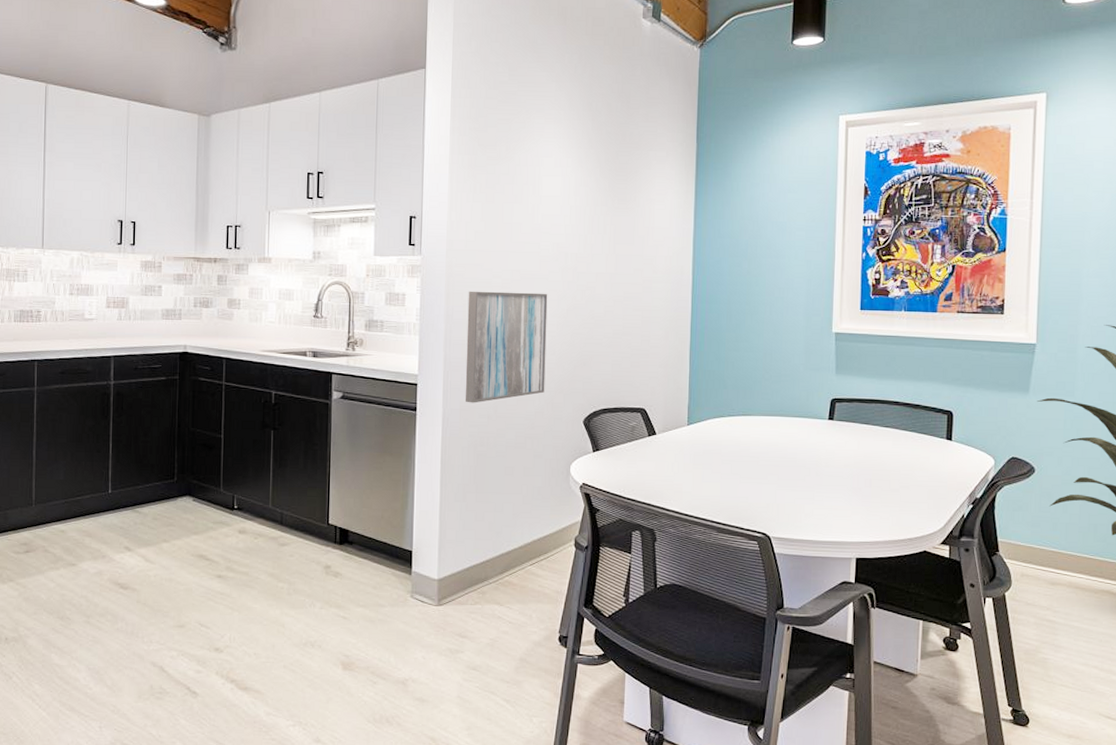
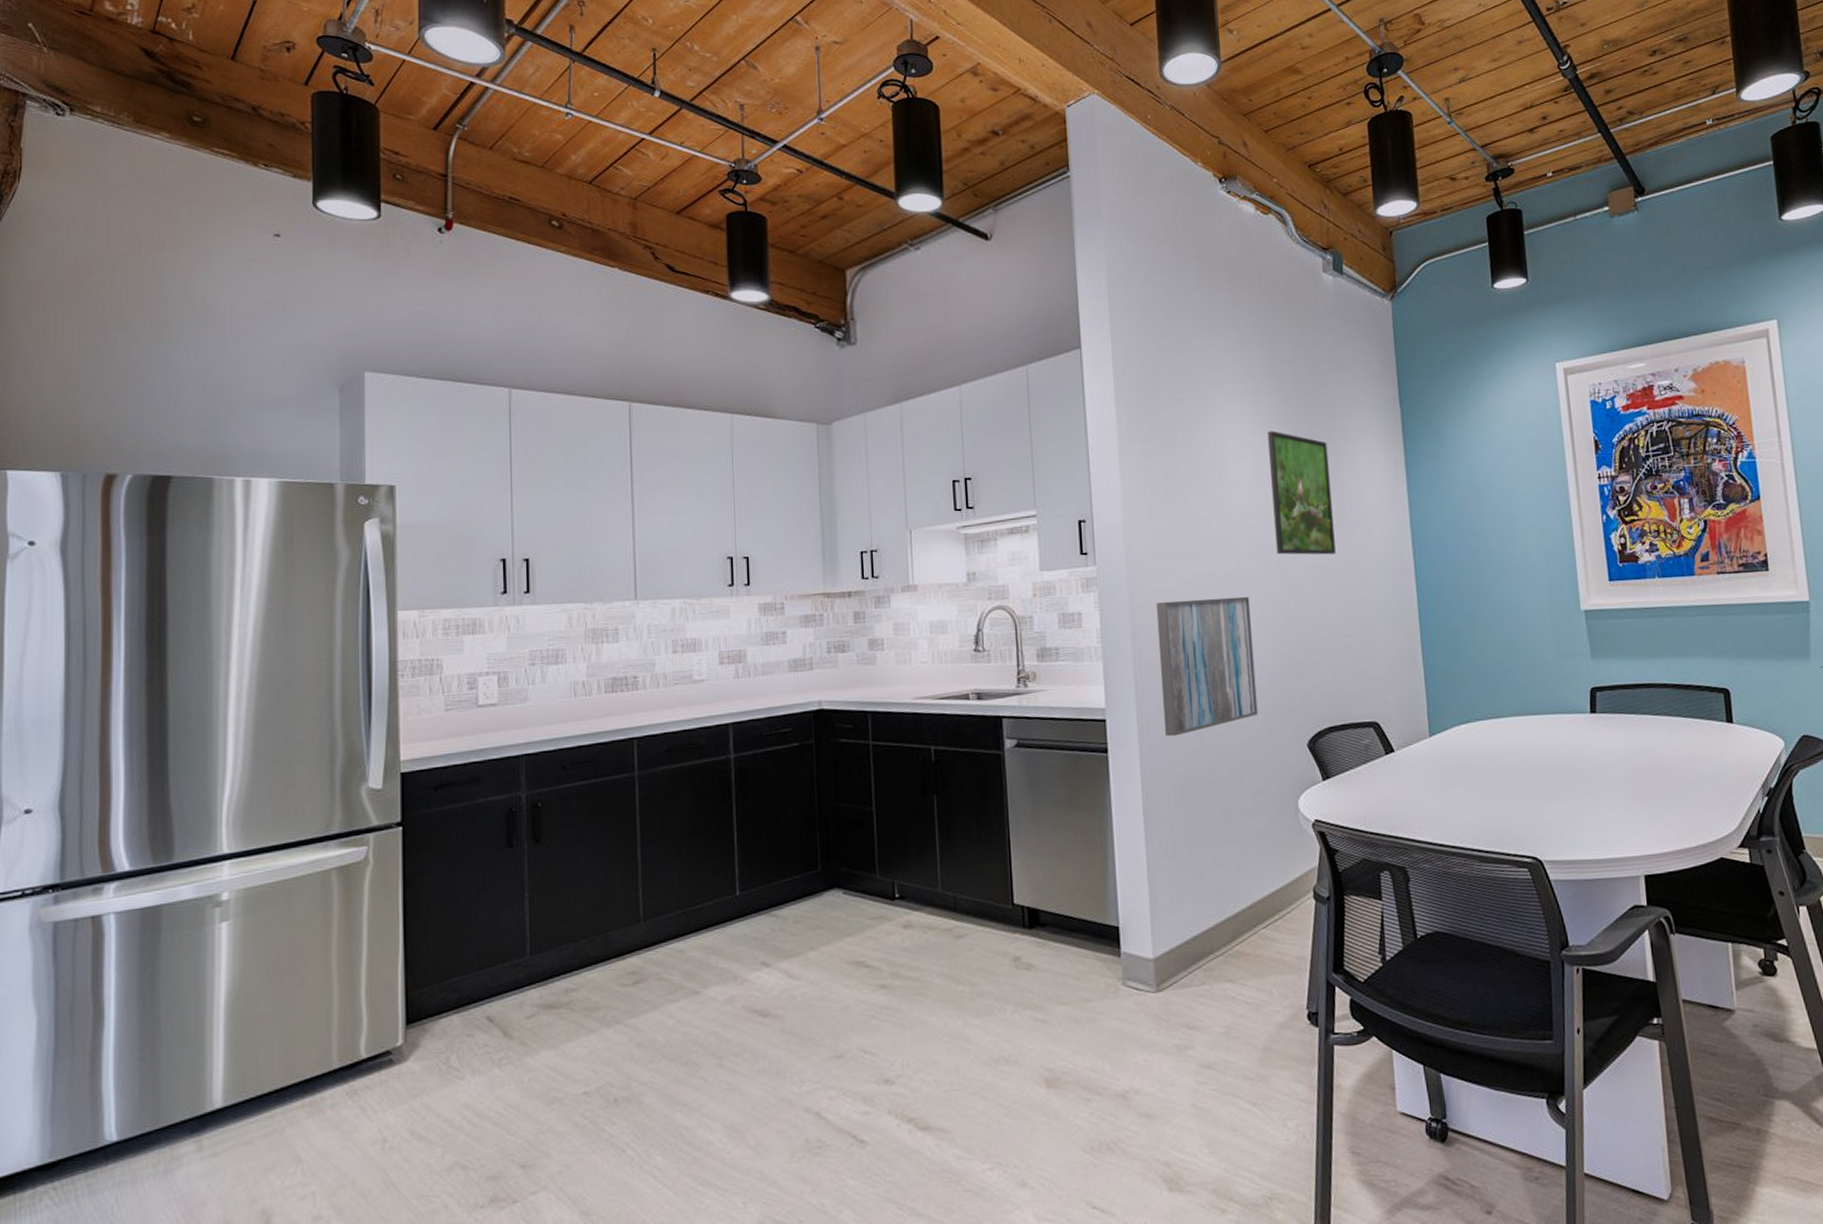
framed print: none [575,154,629,265] -> present [1268,431,1336,555]

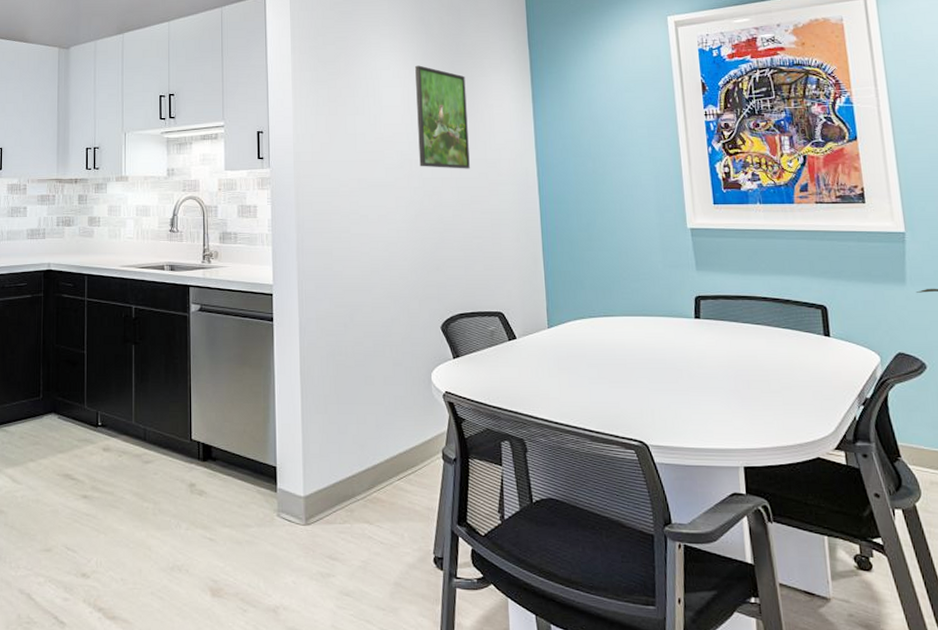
wall art: present [1156,596,1258,737] -> none [317,200,400,312]

